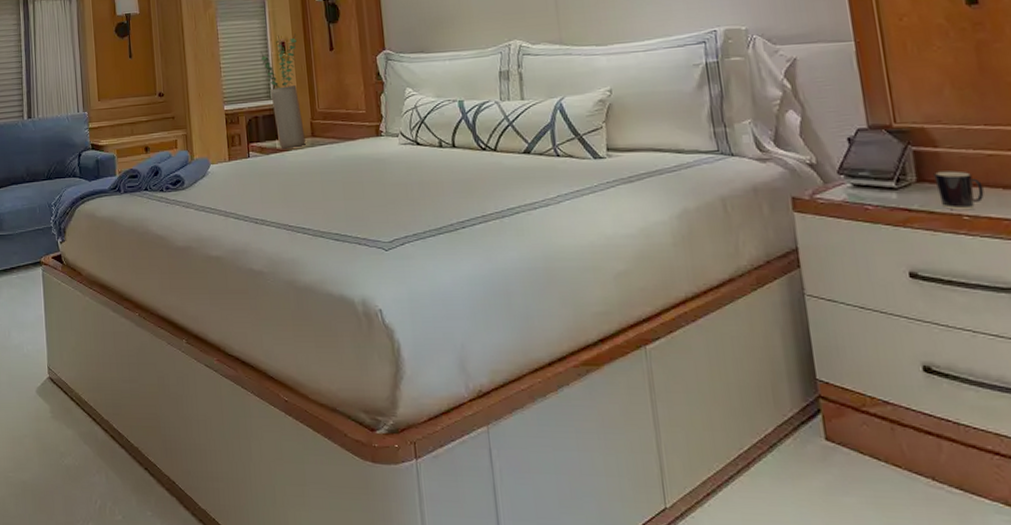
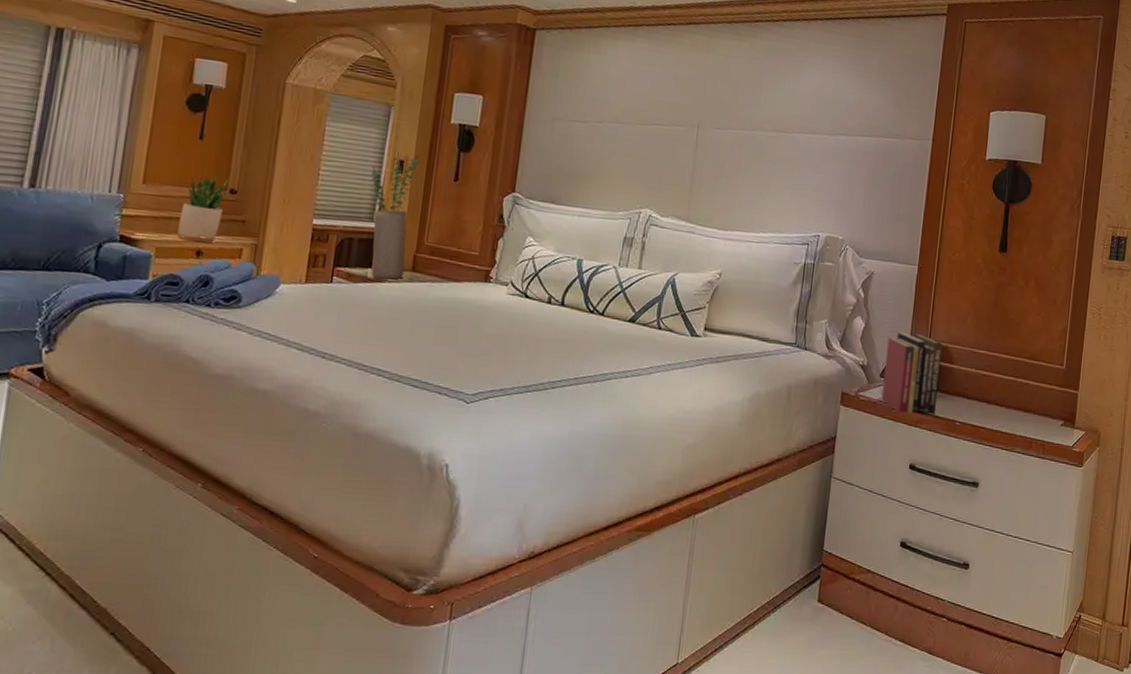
planter: none [128,83,158,141] -> present [177,174,230,244]
books: none [836,117,928,213] -> present [881,332,942,415]
mug: present [933,170,985,211] -> none [944,383,975,418]

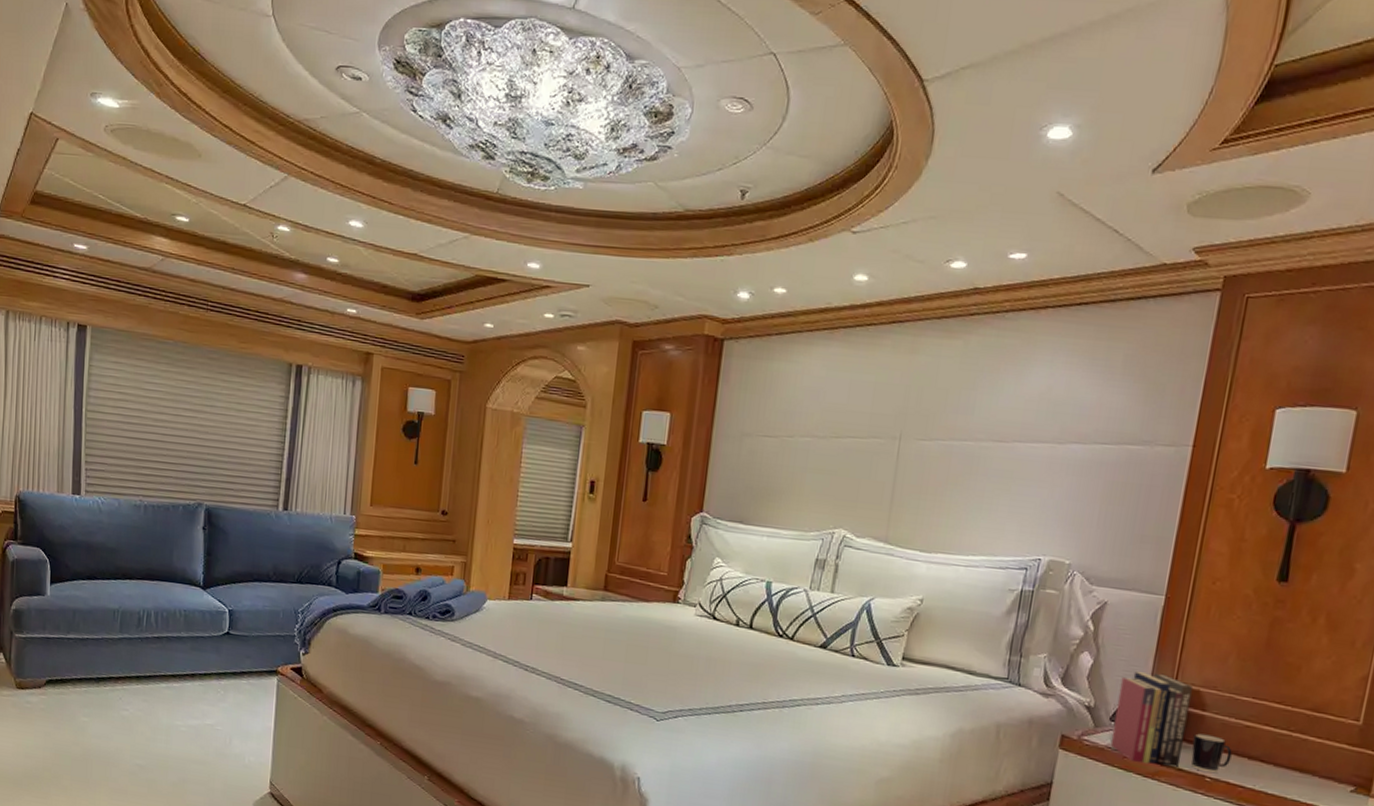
planter: present [177,174,230,244] -> none [400,496,441,561]
vase: present [371,151,420,280] -> none [565,472,610,599]
mug: none [944,383,975,418] -> present [1190,733,1232,774]

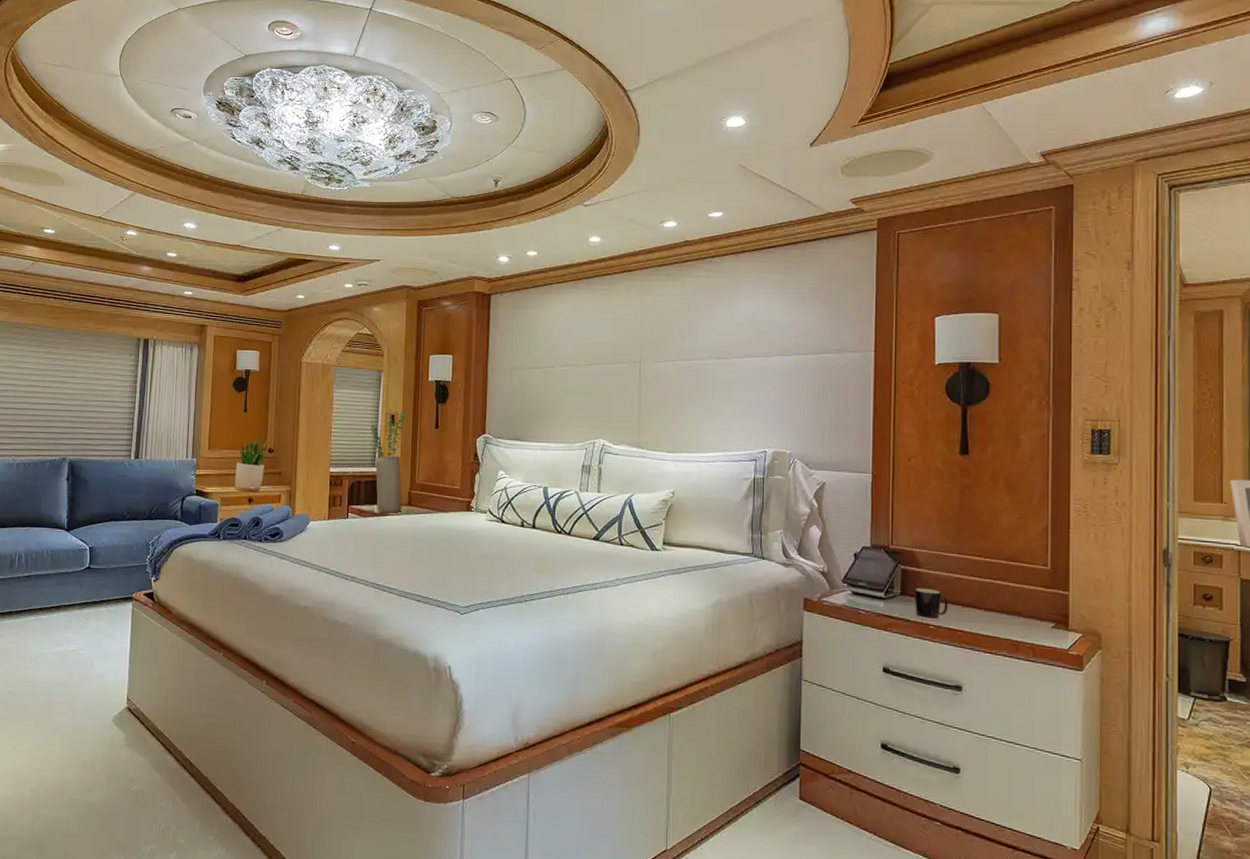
planter: none [400,496,441,561] -> present [235,438,268,492]
vase: none [565,472,610,599] -> present [371,408,407,514]
books: present [1110,671,1192,767] -> none [846,538,906,619]

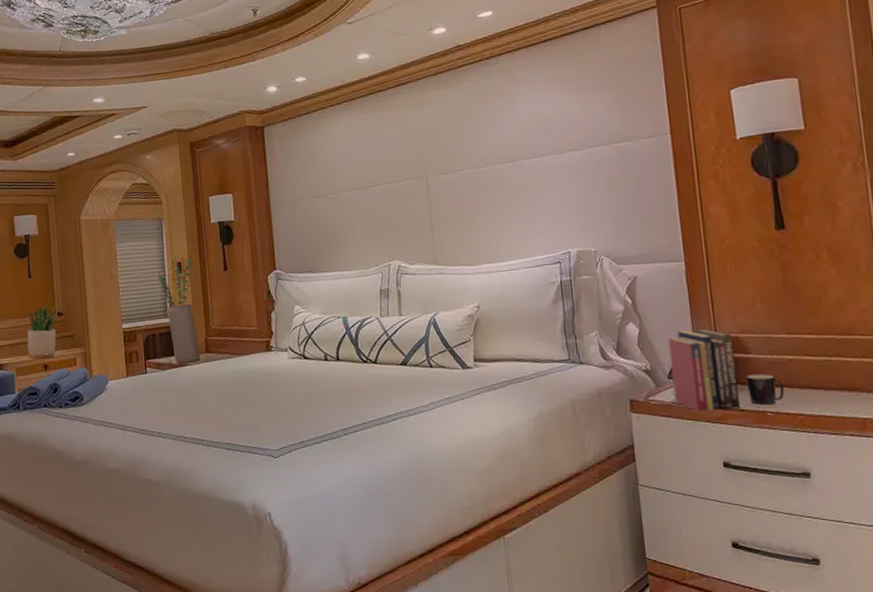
books: none [846,538,906,619] -> present [667,328,740,412]

